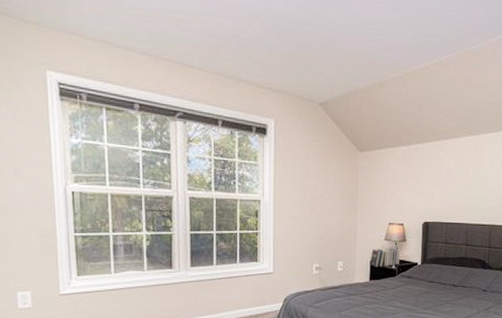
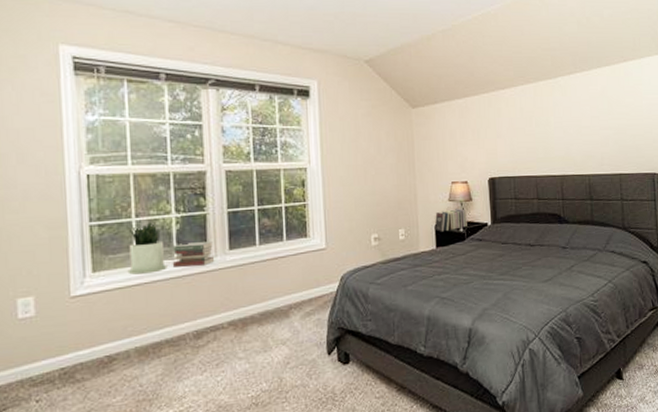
planter: none [106,237,139,281] -> present [127,222,167,275]
books: none [142,258,179,279] -> present [172,241,215,268]

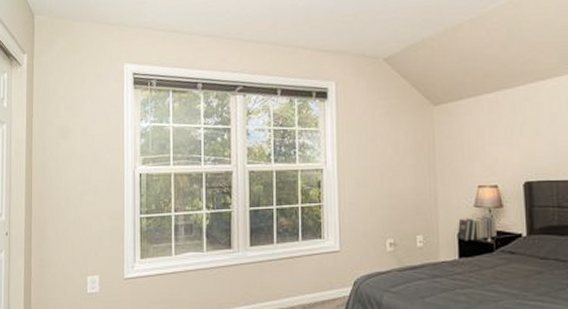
planter: present [127,222,167,275] -> none [167,217,198,263]
books: present [172,241,215,268] -> none [202,237,238,261]

